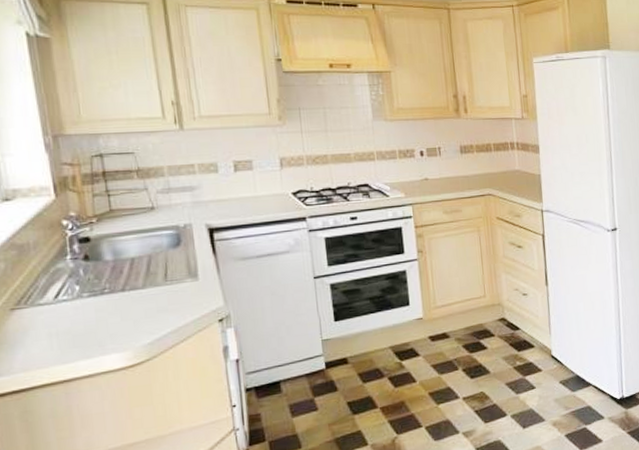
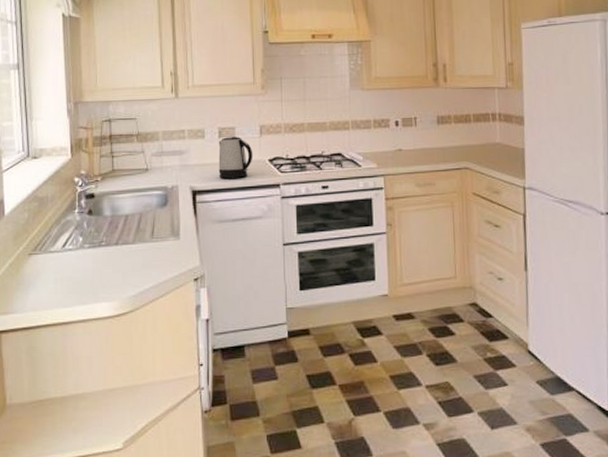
kettle: none [234,170,275,214] -> present [218,137,253,179]

